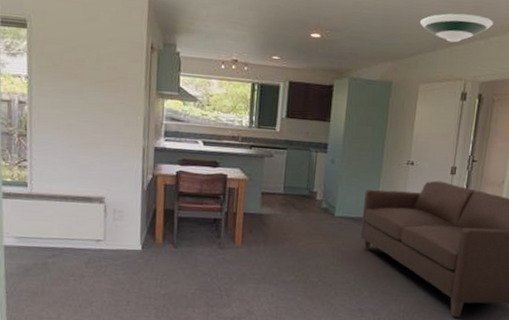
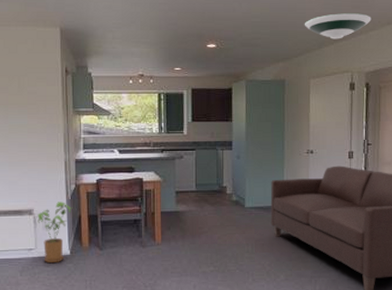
house plant: none [108,192,148,258] -> present [37,202,73,264]

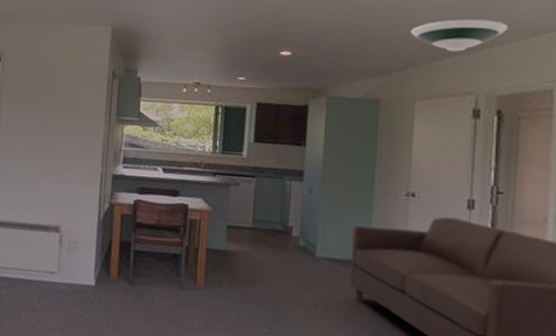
house plant: present [37,202,73,264] -> none [63,221,104,293]

